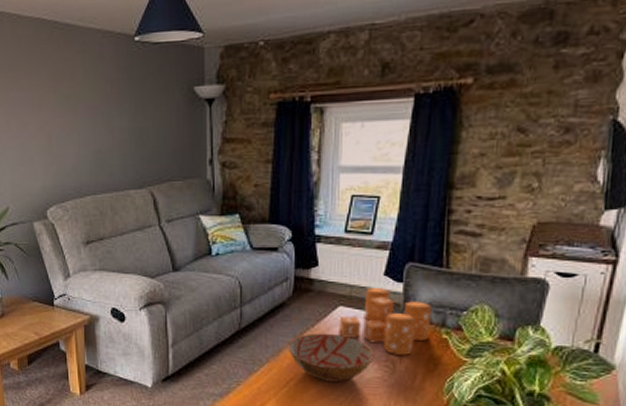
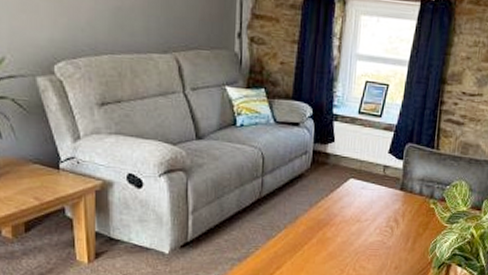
bowl: present [288,333,375,382] -> none [304,202,378,246]
candle: present [339,288,432,355] -> none [349,164,425,222]

